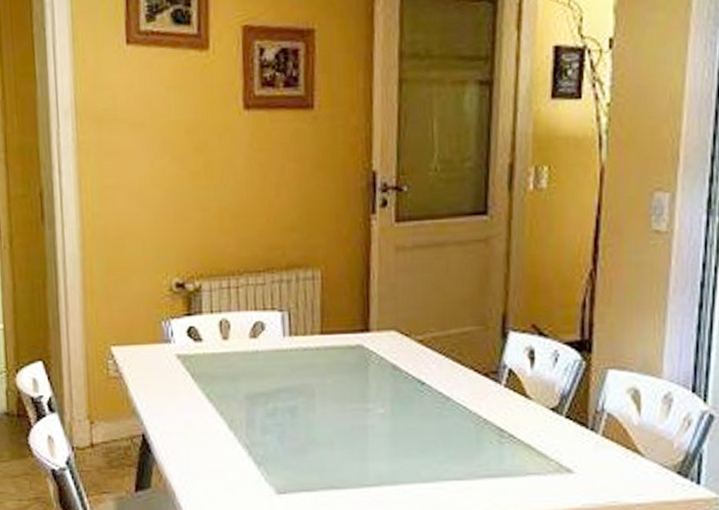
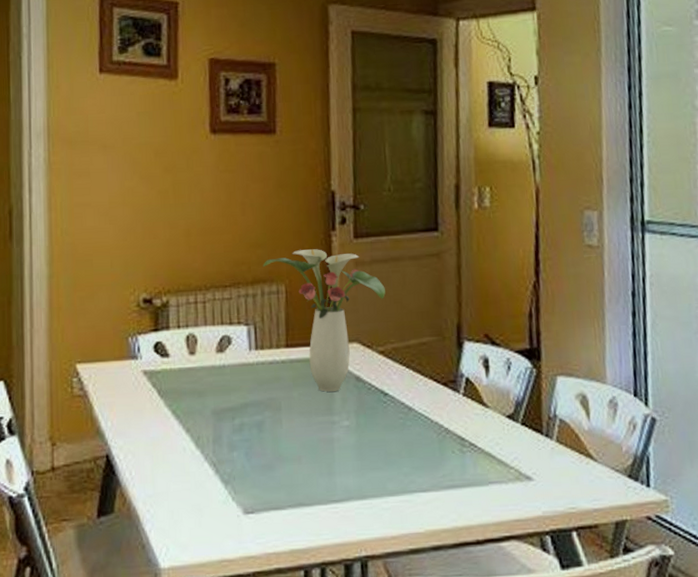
flower arrangement: none [298,233,427,379] -> present [263,249,386,392]

